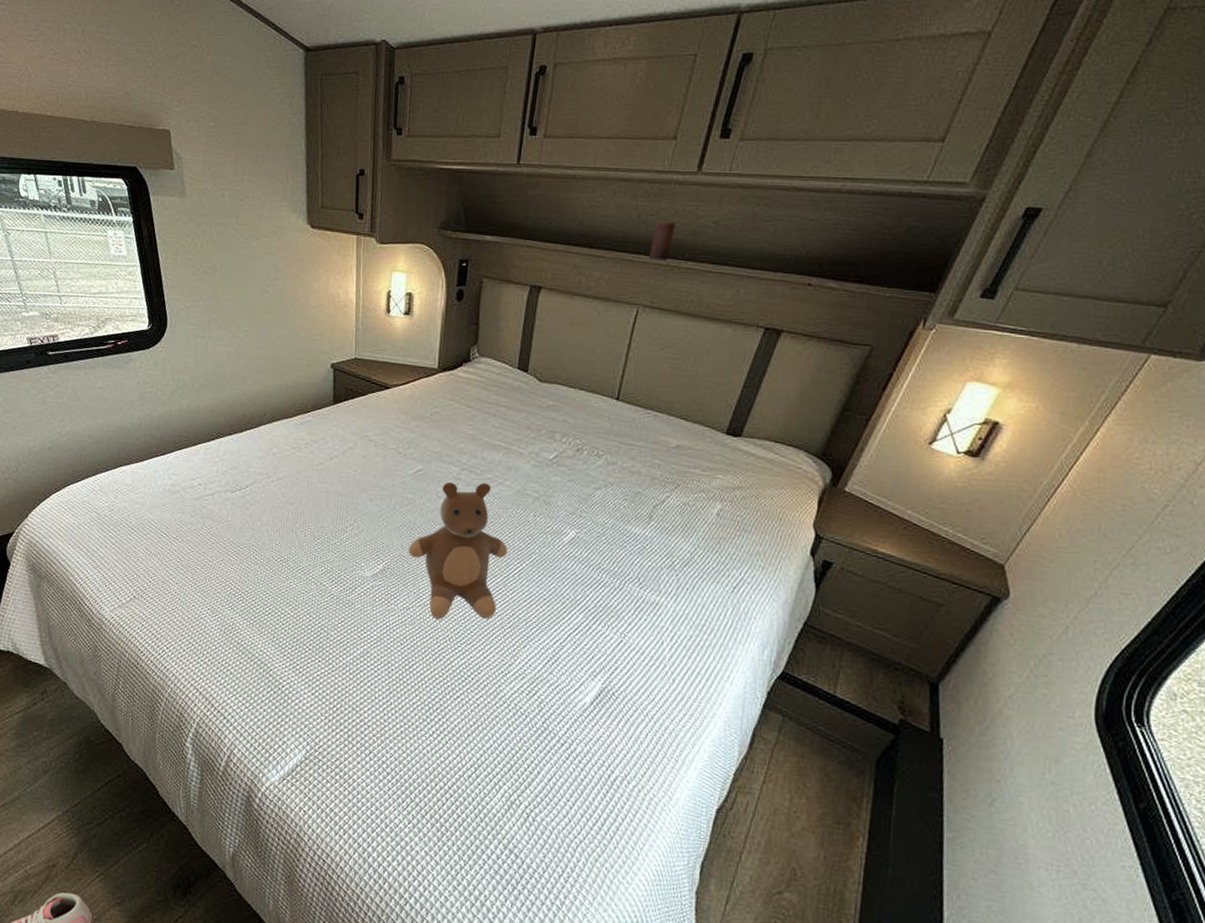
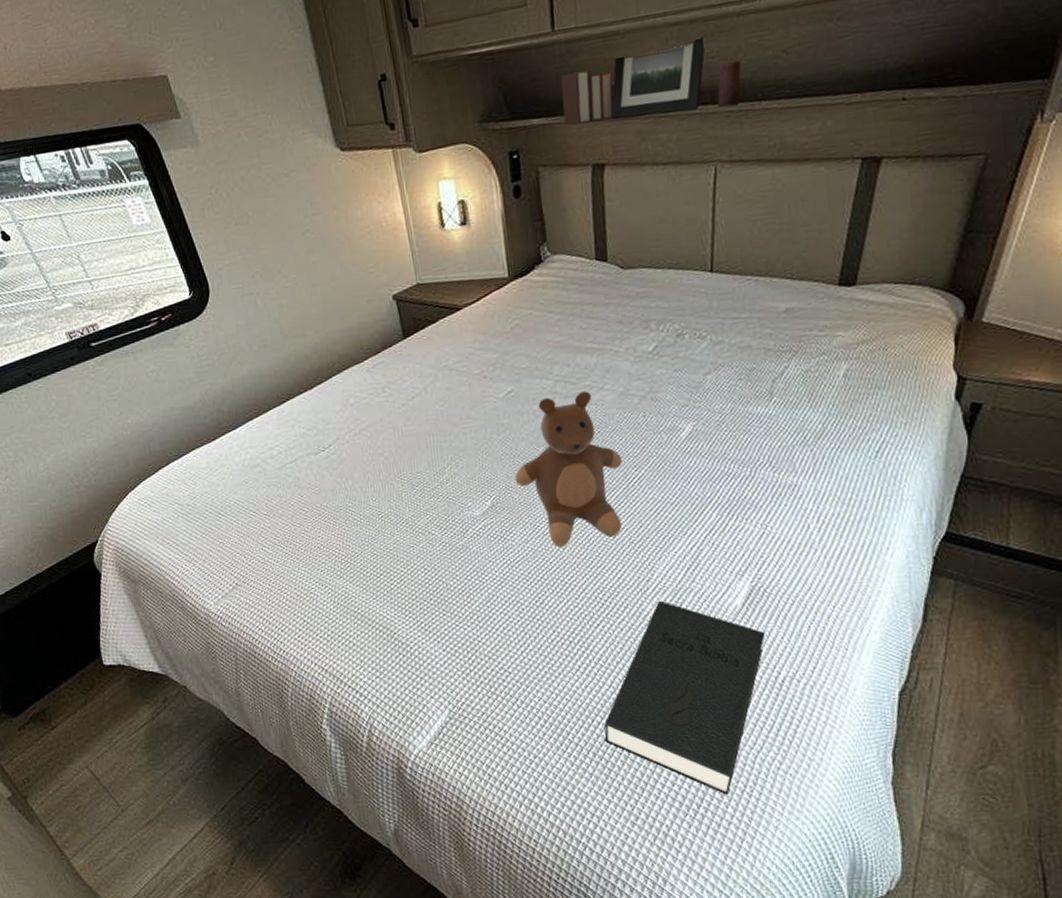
booklet: none [443,685,607,877] -> present [604,600,766,795]
books: none [512,202,564,249] -> present [560,70,615,125]
picture frame: none [554,196,649,257] -> present [610,37,707,120]

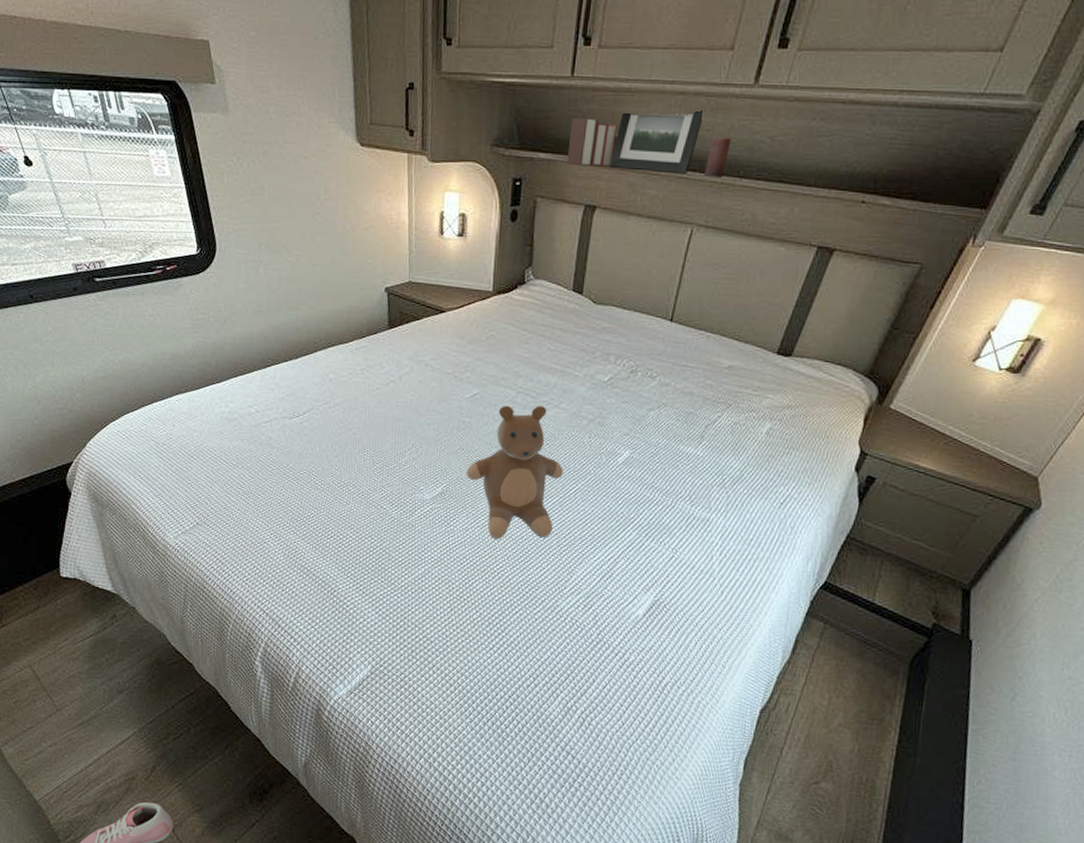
booklet: present [604,600,766,795] -> none [504,599,658,775]

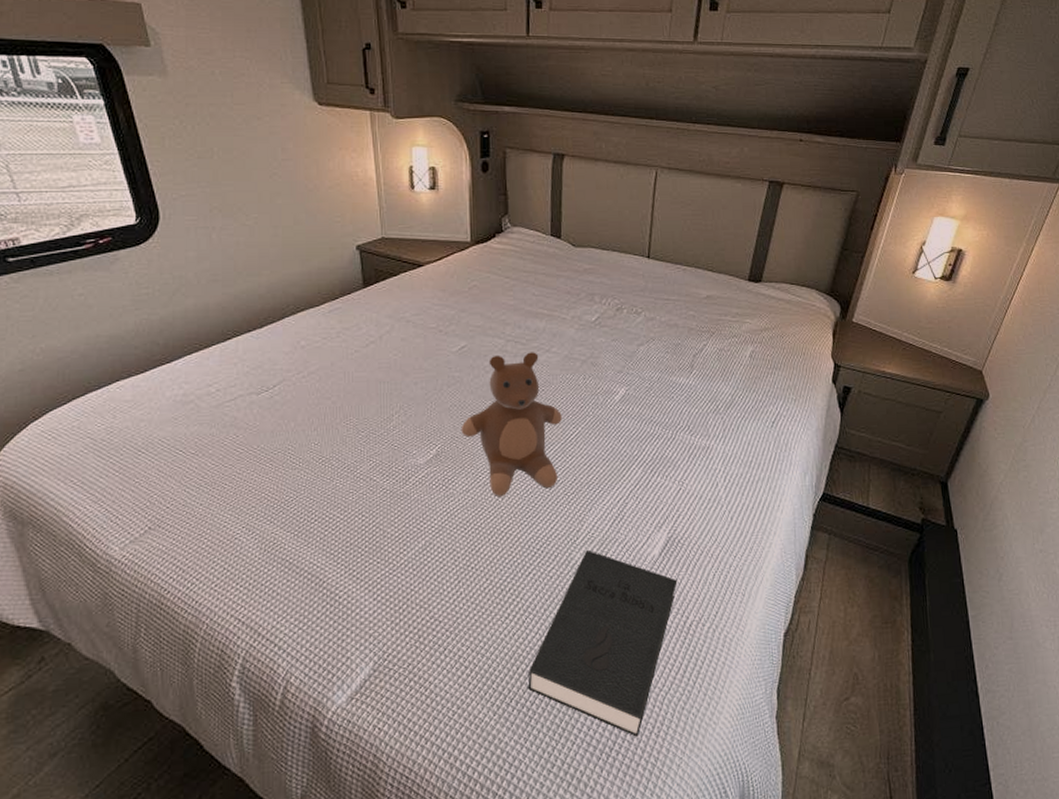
booklet: none [504,599,658,775] -> present [528,549,678,737]
books: present [566,117,619,167] -> none [531,73,577,118]
picture frame: present [608,110,705,174] -> none [571,64,654,122]
candle: present [704,137,732,179] -> none [661,87,681,125]

